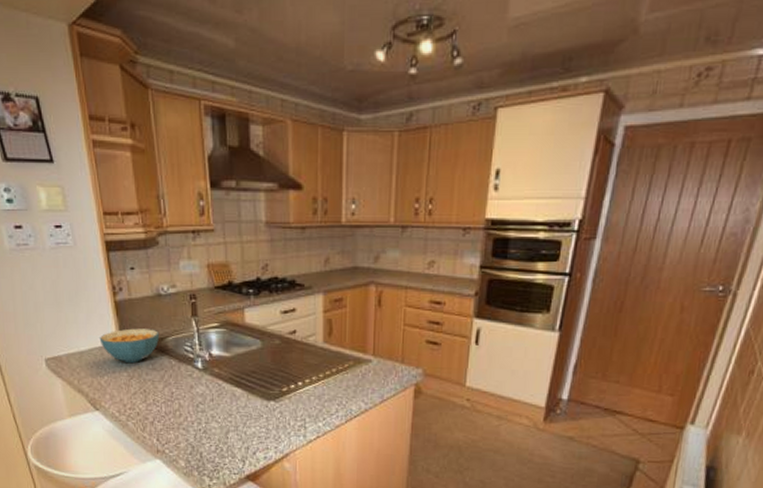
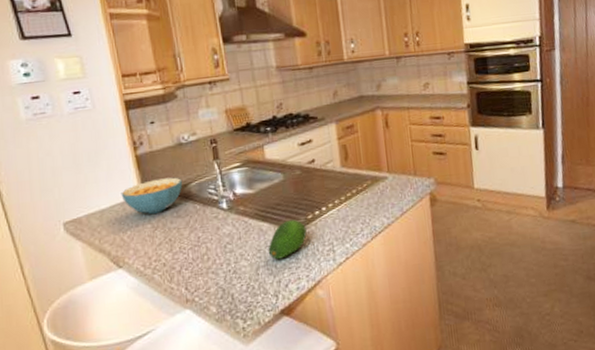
fruit: none [239,390,280,427] -> present [268,219,307,260]

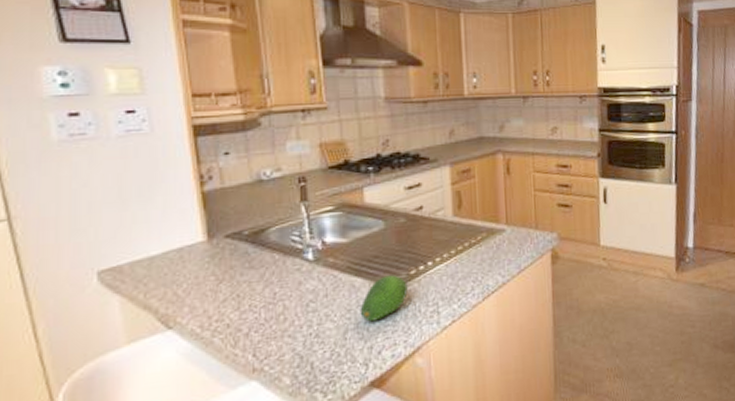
cereal bowl: present [121,177,183,214] -> none [178,220,260,263]

